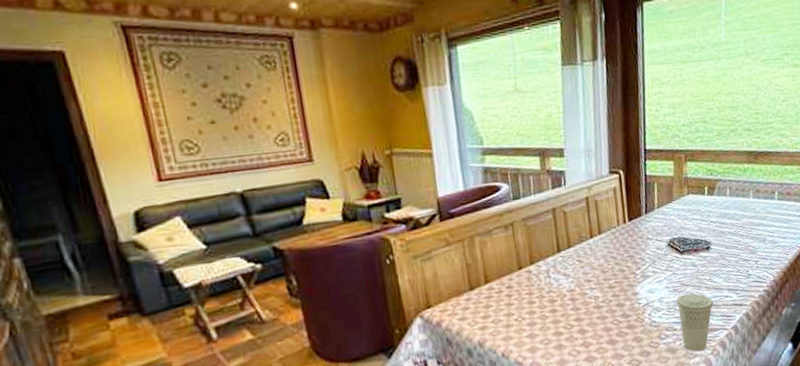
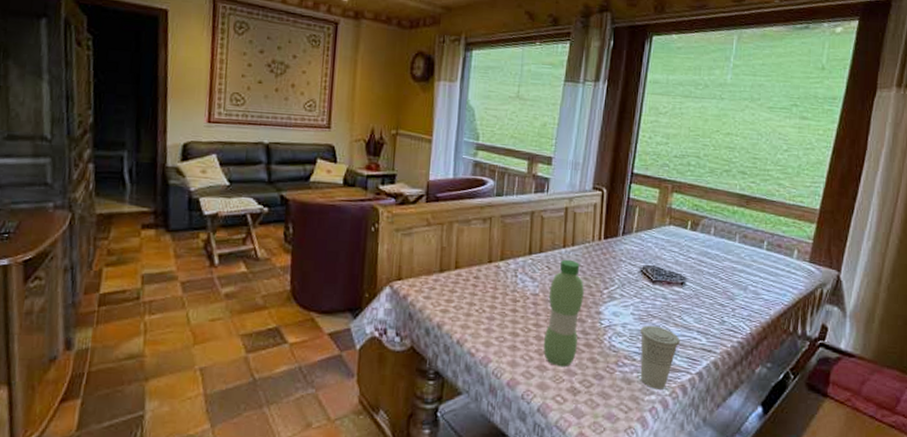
water bottle: none [584,248,621,354] -> present [543,259,584,368]

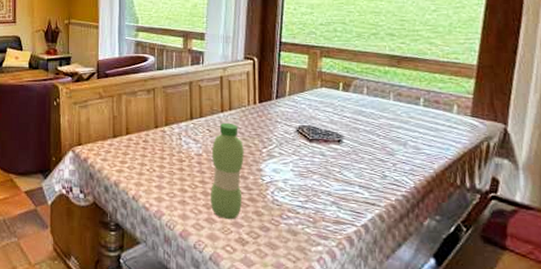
cup: present [640,325,680,389] -> none [301,180,342,241]

